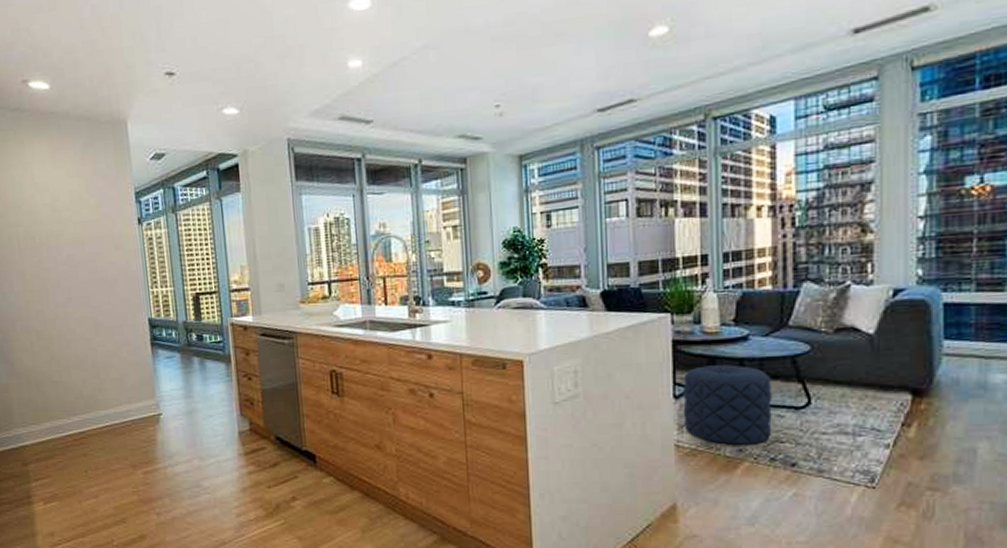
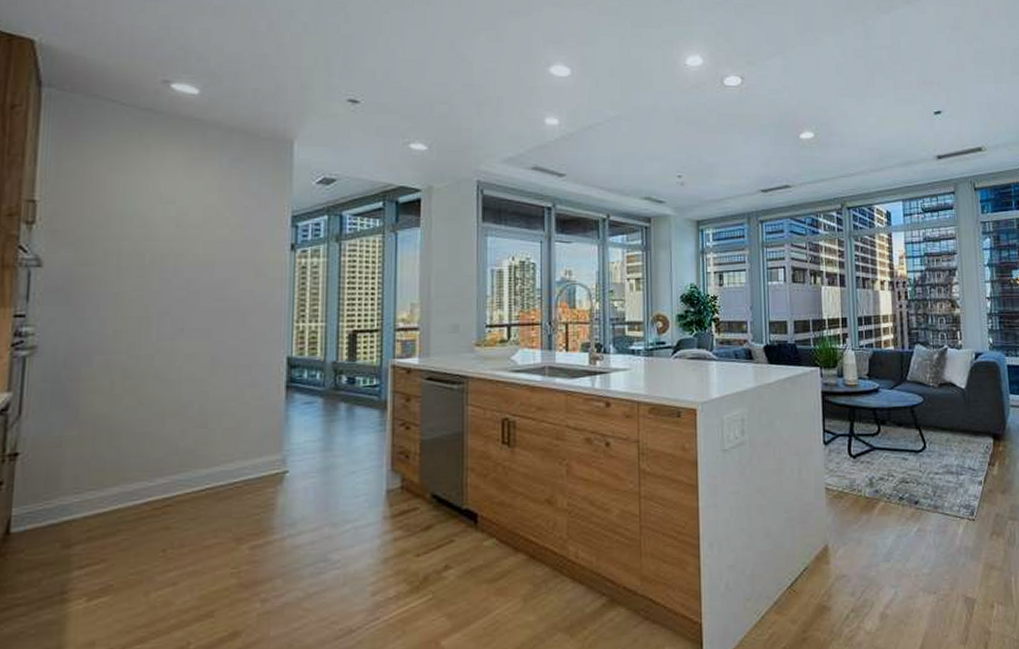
pouf: present [682,365,772,445] -> none [830,414,900,486]

